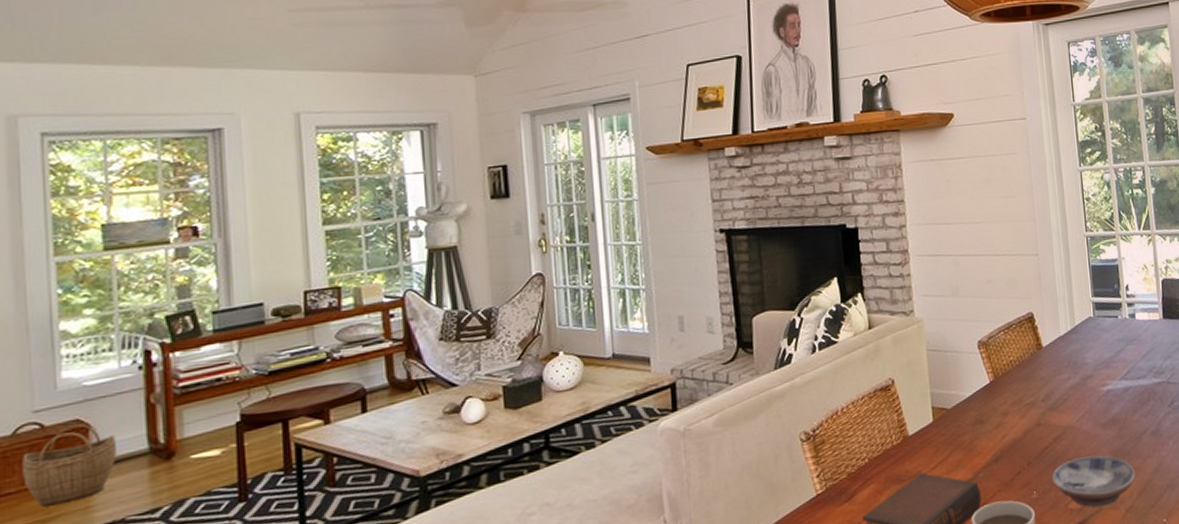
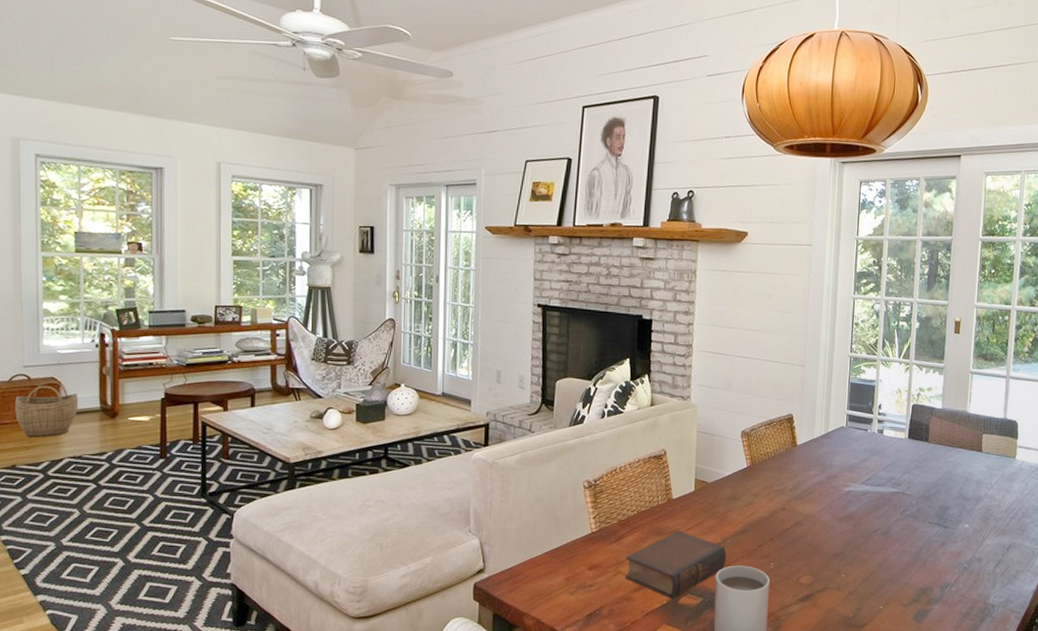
bowl: present [1052,455,1136,507] -> none [788,543,862,585]

